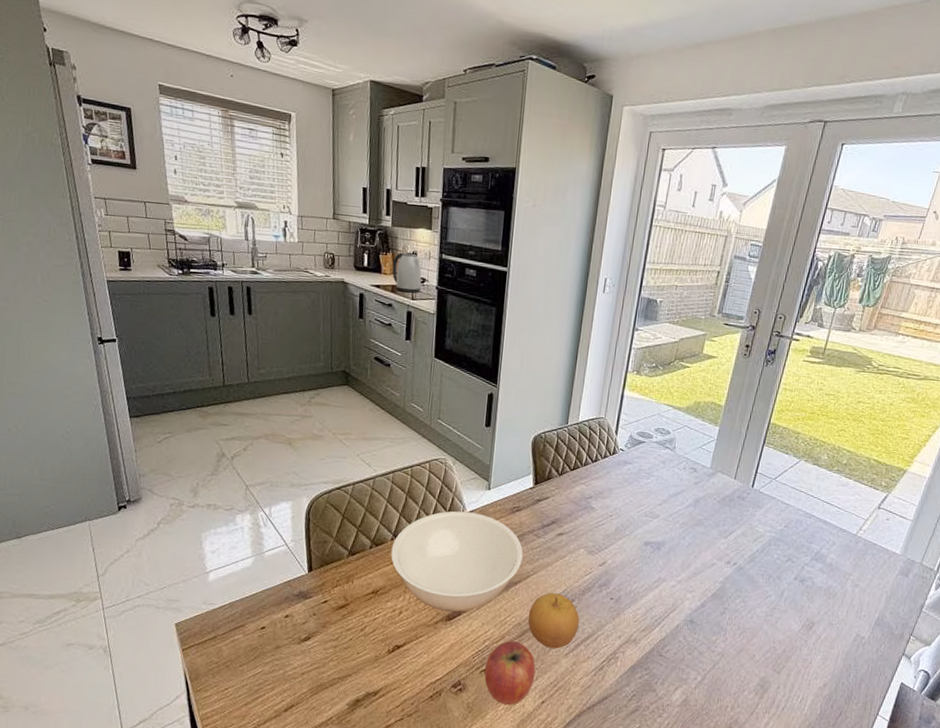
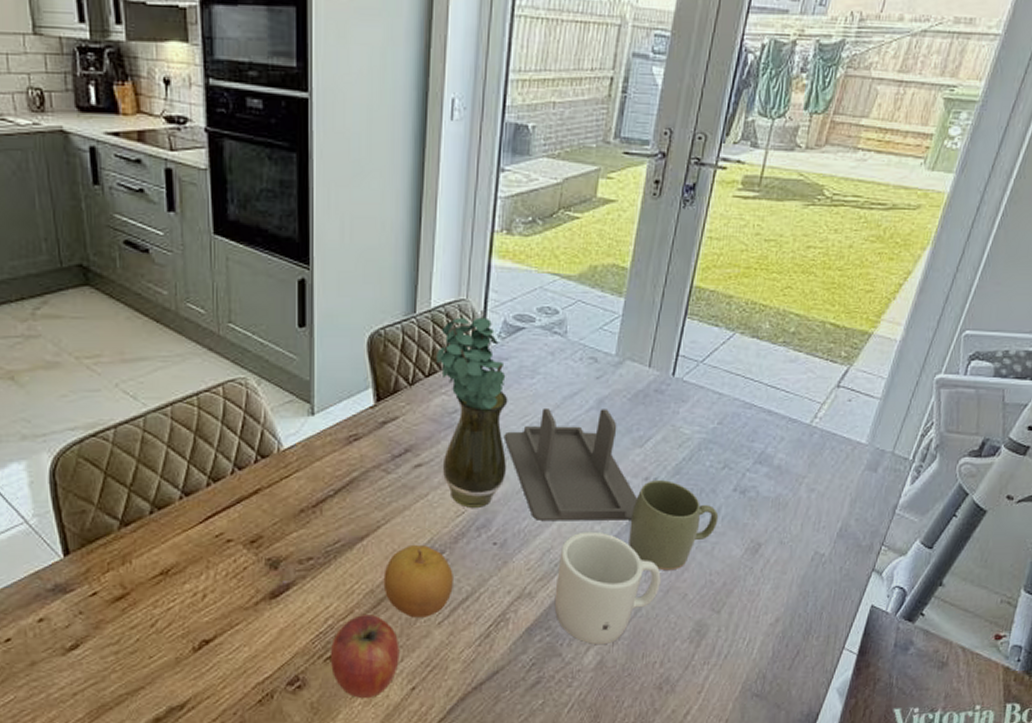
bowl: present [391,510,523,612] -> none [181,449,368,587]
kettle: present [392,252,422,293] -> none [134,79,183,141]
vase: none [577,424,629,571] -> present [436,310,508,508]
napkin holder: none [624,501,721,593] -> present [504,407,638,521]
mug: none [652,597,736,687] -> present [554,531,661,645]
mug: none [712,564,782,636] -> present [629,480,719,571]

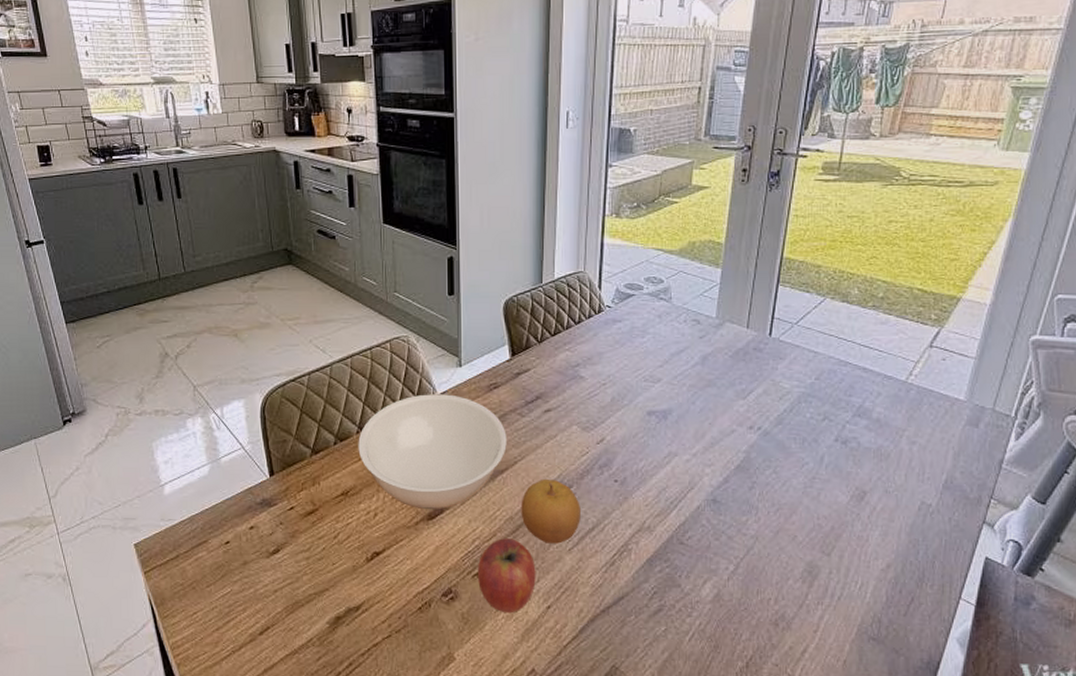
bowl: none [181,449,368,587] -> present [358,394,507,510]
vase: present [436,310,508,508] -> none [560,281,623,449]
napkin holder: present [504,407,638,521] -> none [620,363,744,465]
mug: present [554,531,661,645] -> none [672,473,770,579]
mug: present [629,480,719,571] -> none [738,429,822,513]

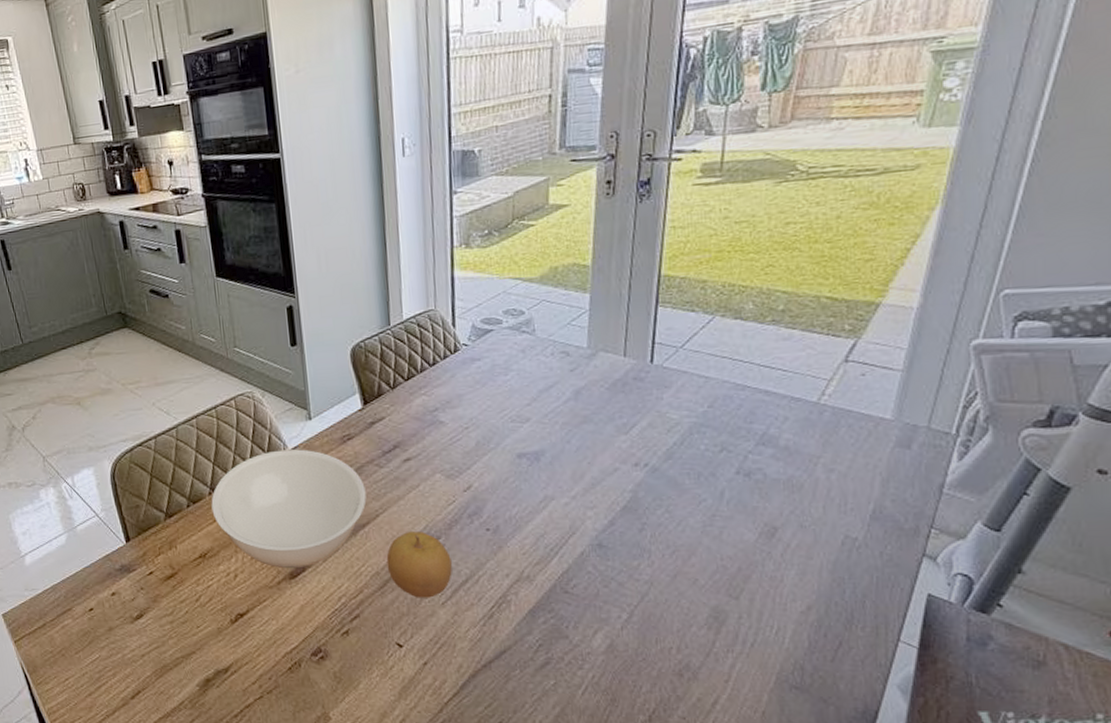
fruit: present [478,538,536,614] -> none [346,594,409,671]

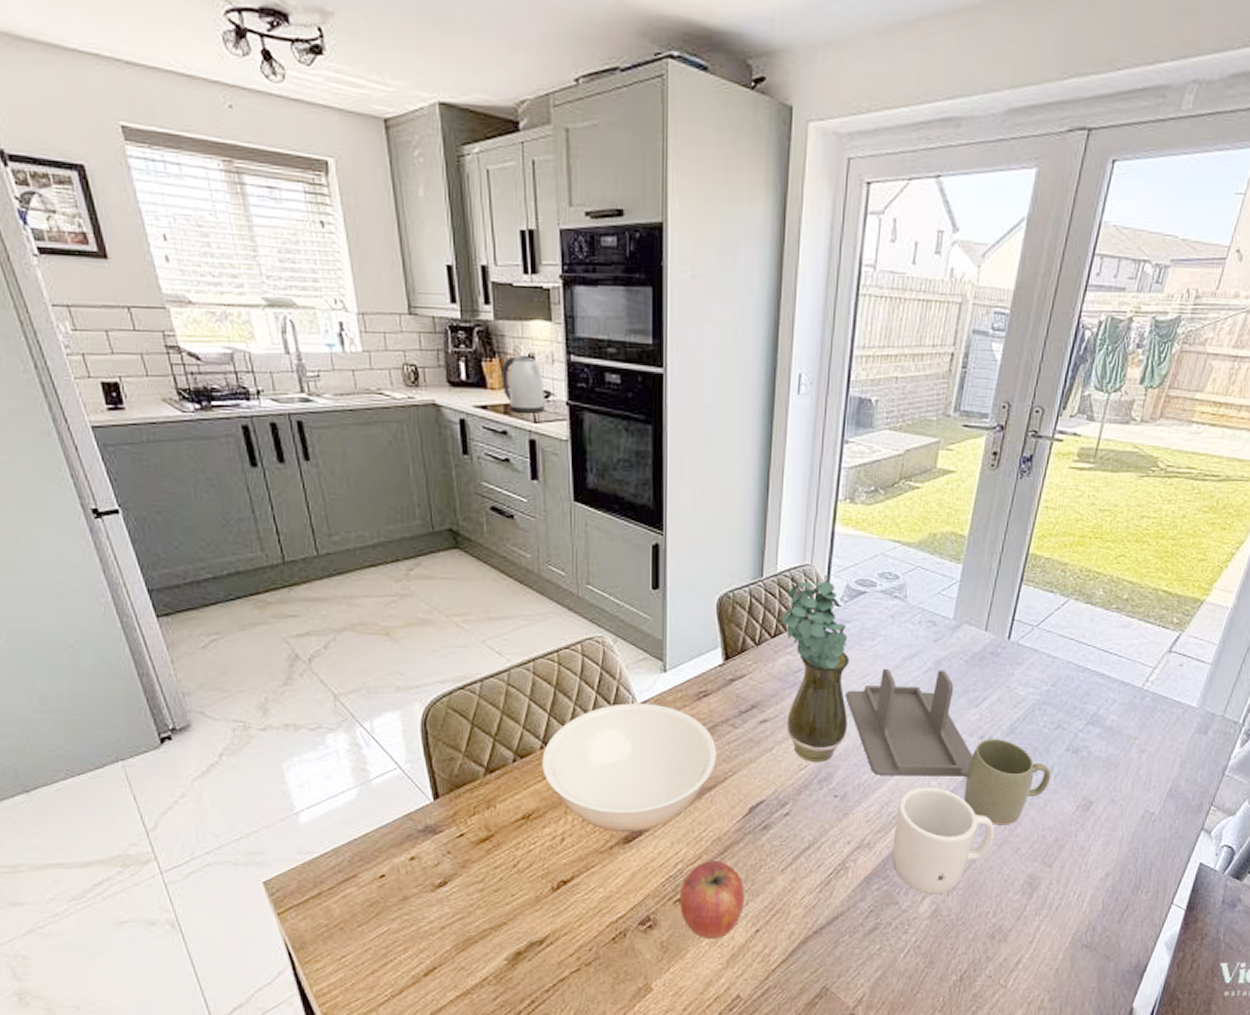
kettle: none [147,162,186,210] -> present [501,356,546,413]
fruit: none [346,594,409,671] -> present [680,861,745,940]
fruit: present [386,531,452,598] -> none [730,795,796,865]
vase: none [413,318,491,497] -> present [782,575,850,762]
napkin holder: none [484,399,629,508] -> present [845,668,973,776]
mug: none [553,517,666,629] -> present [892,786,995,895]
mug: none [624,465,723,556] -> present [964,739,1052,826]

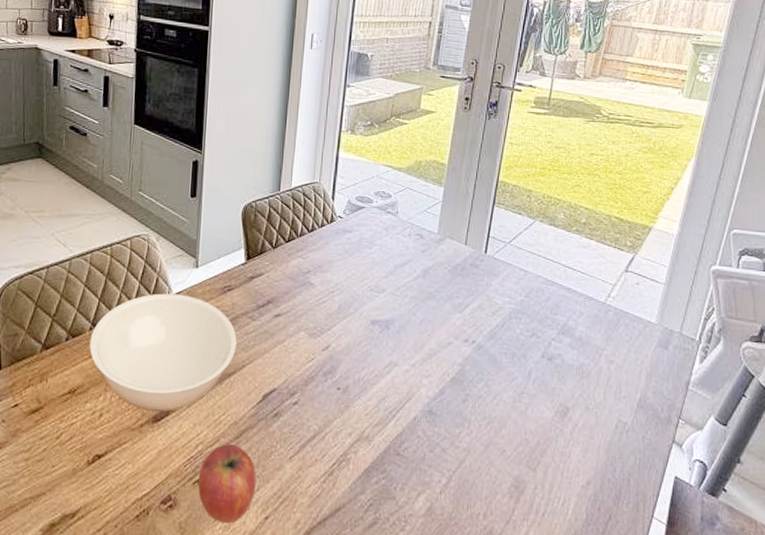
kettle: present [501,356,546,413] -> none [88,15,119,57]
vase: present [782,575,850,762] -> none [295,190,351,356]
napkin holder: present [845,668,973,776] -> none [347,273,459,377]
mug: present [892,786,995,895] -> none [389,384,482,492]
mug: present [964,739,1052,826] -> none [452,343,530,427]

